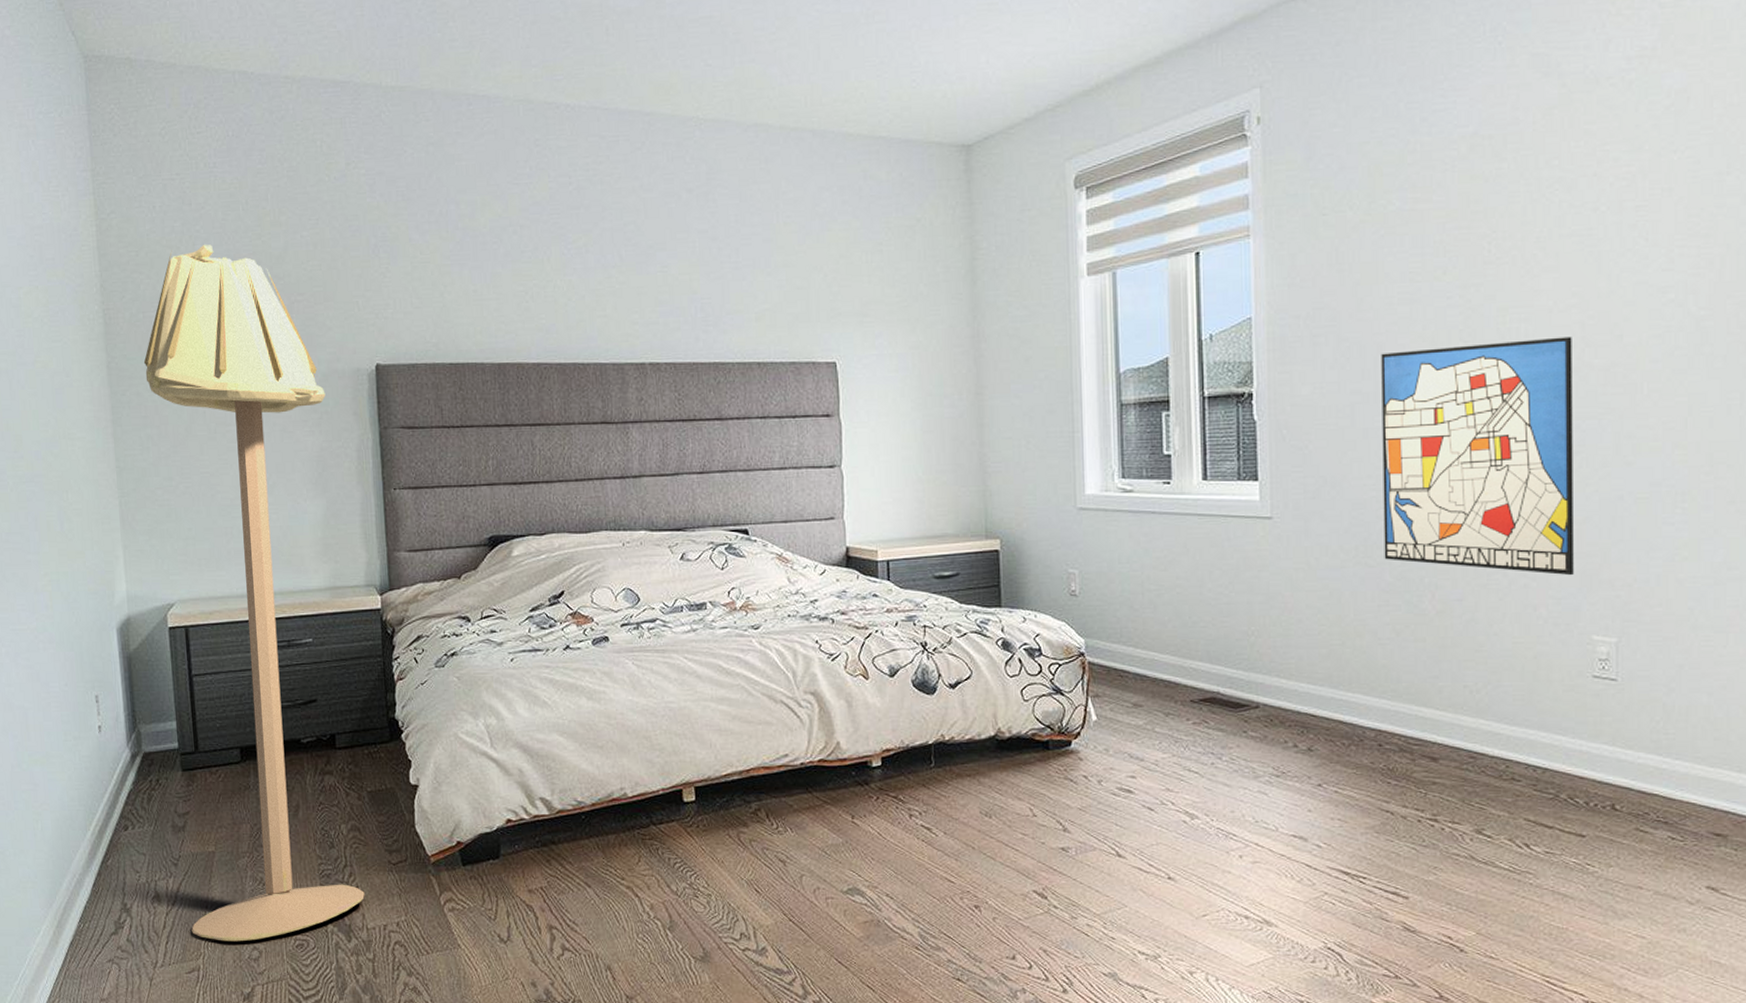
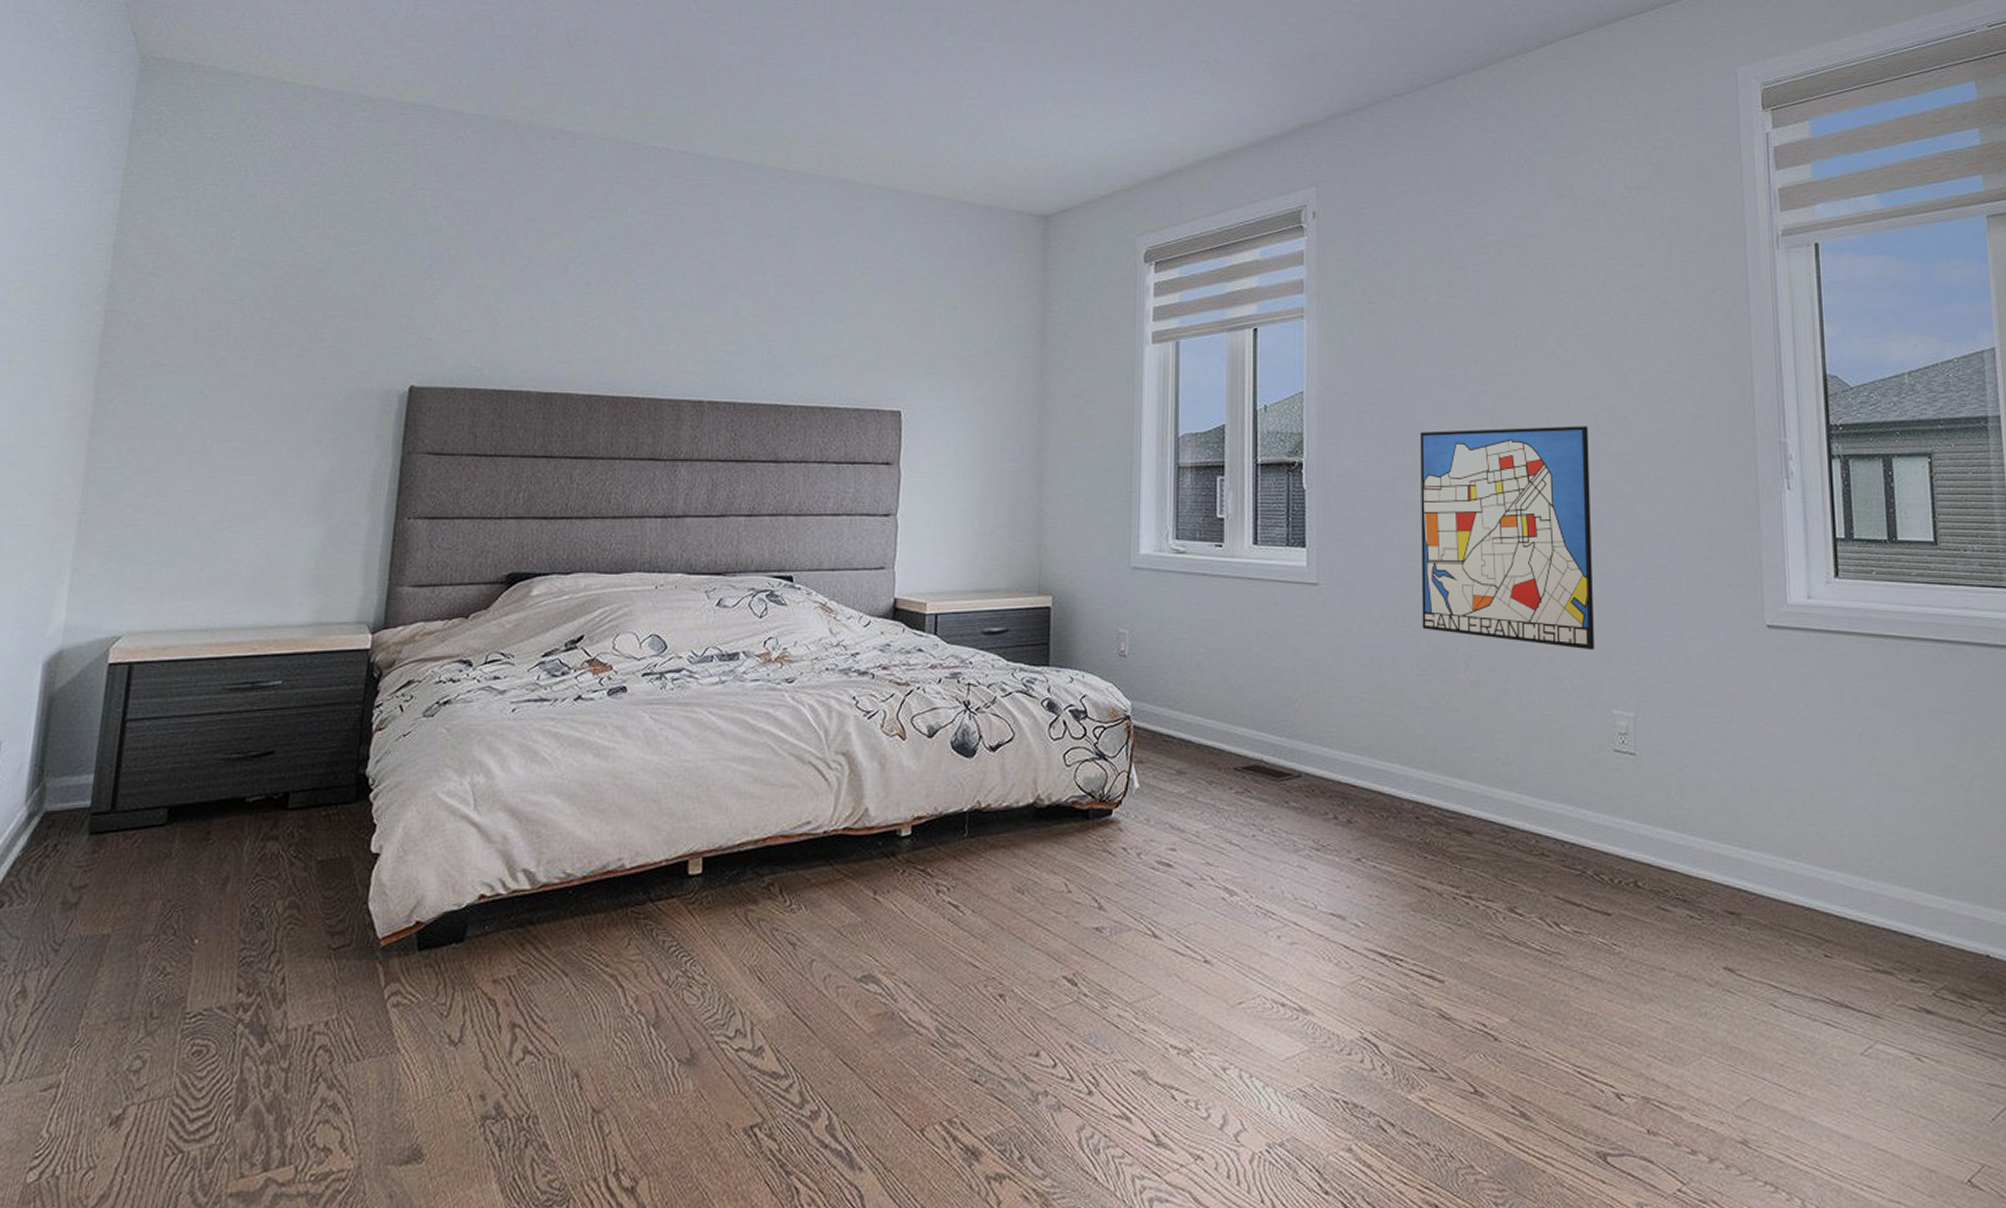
floor lamp: present [143,245,365,942] -> none [59,253,347,1049]

